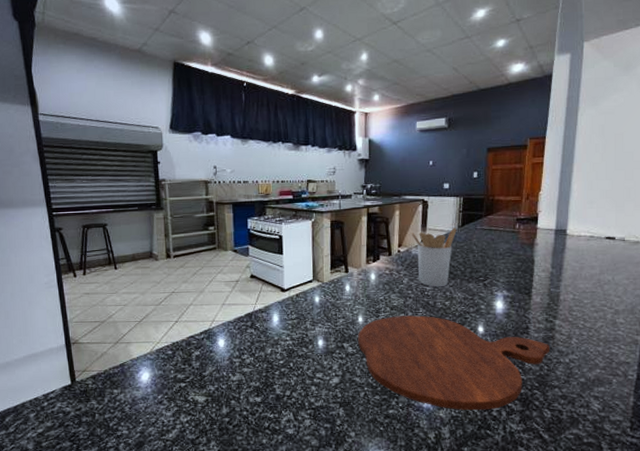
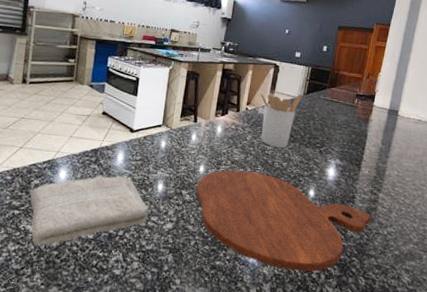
washcloth: none [193,336,312,415] -> present [30,175,149,247]

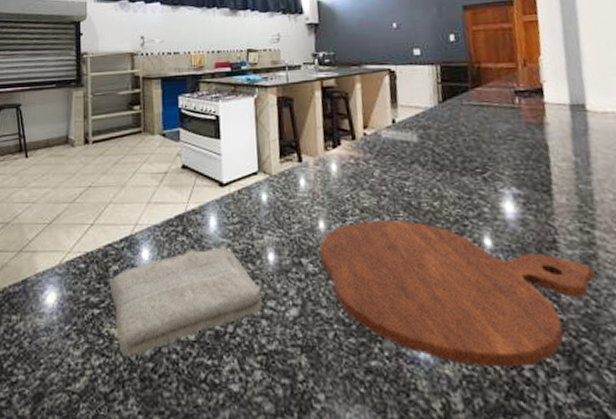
utensil holder: present [260,93,302,148] -> none [378,103,437,181]

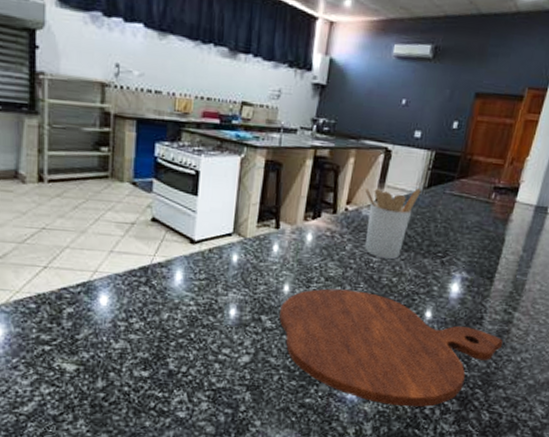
washcloth: present [110,247,262,358] -> none [63,299,218,388]
utensil holder: none [378,103,437,181] -> present [364,188,421,259]

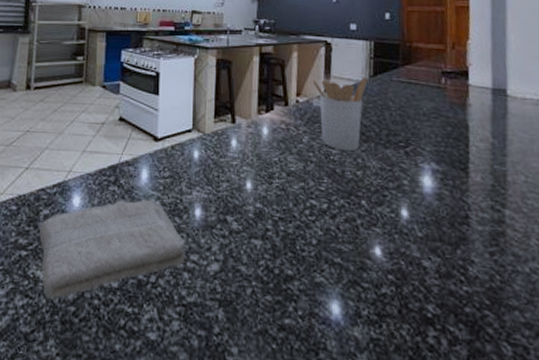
washcloth: none [63,299,218,388] -> present [39,199,185,300]
cutting board: present [279,288,503,407] -> none [245,184,502,334]

